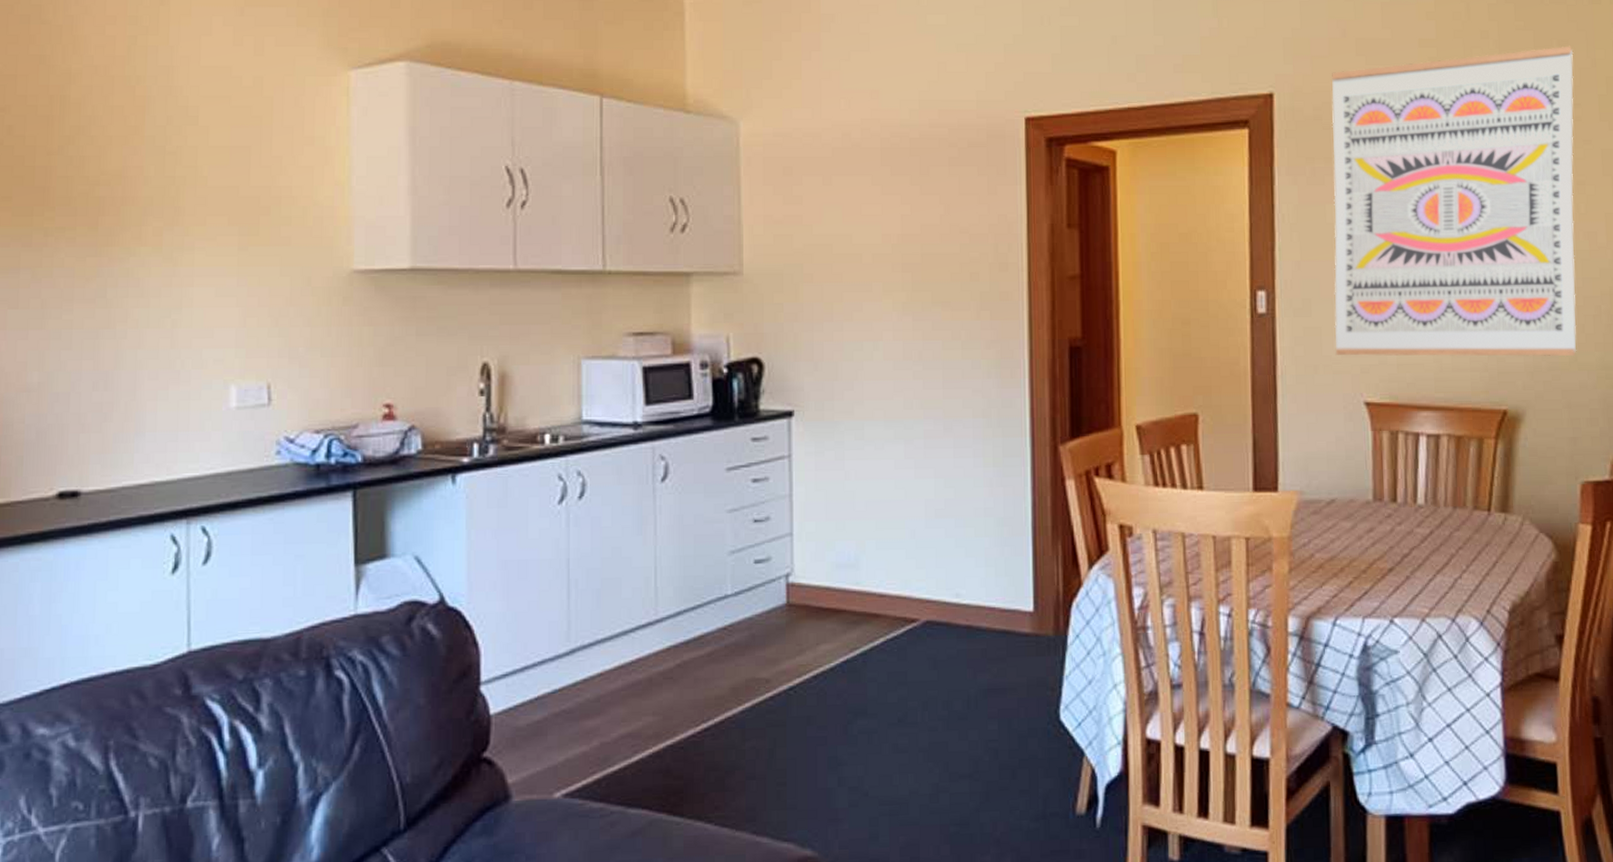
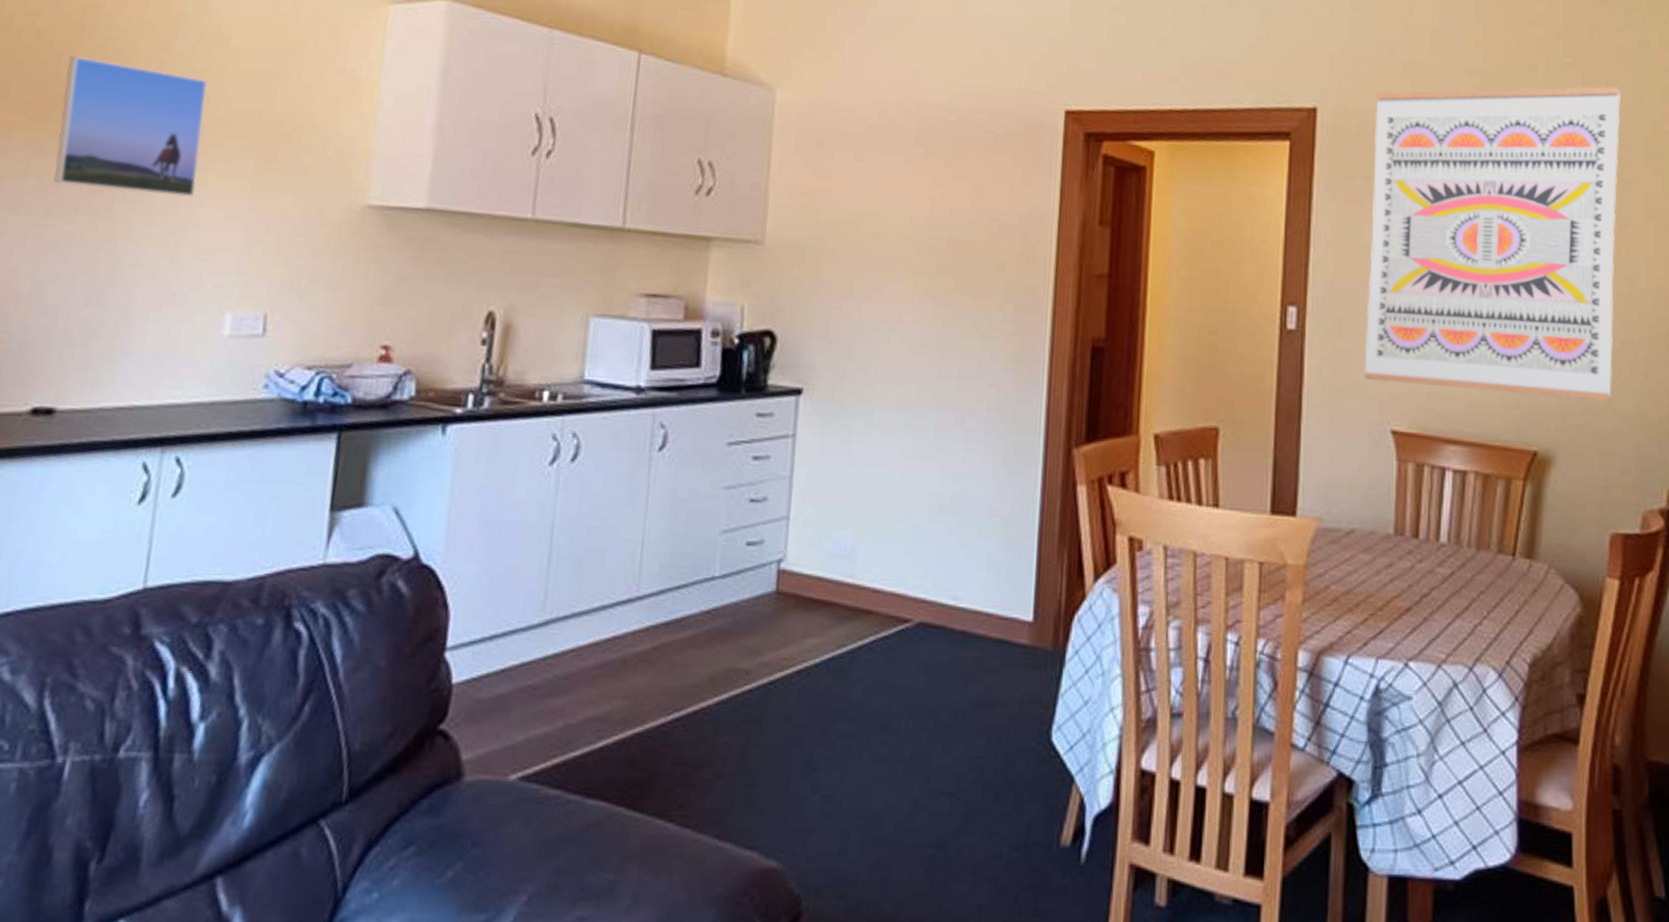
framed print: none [42,148,185,278] -> present [53,56,209,197]

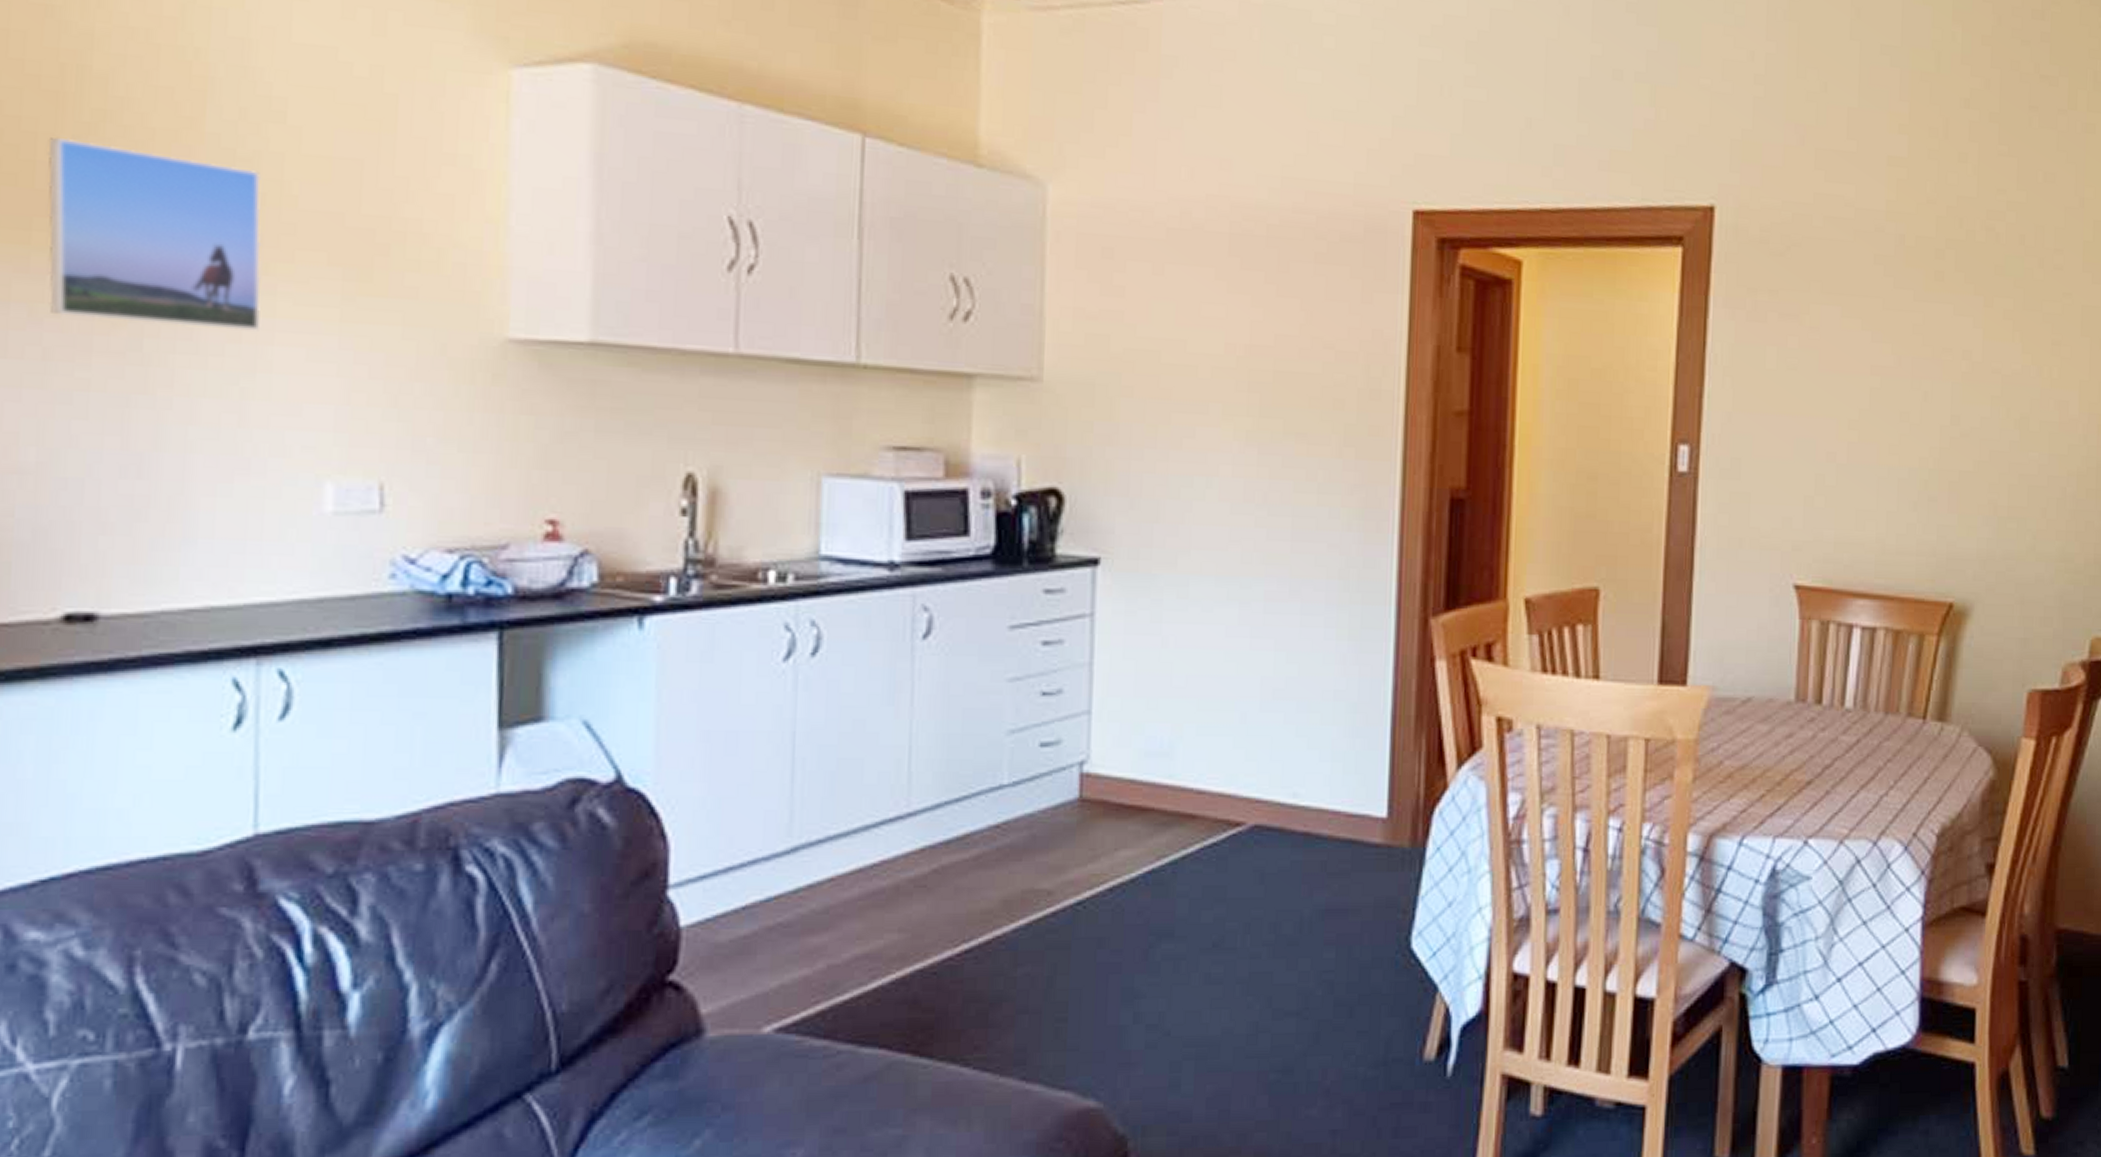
wall art: present [1364,86,1621,401] -> none [1764,180,2060,545]

